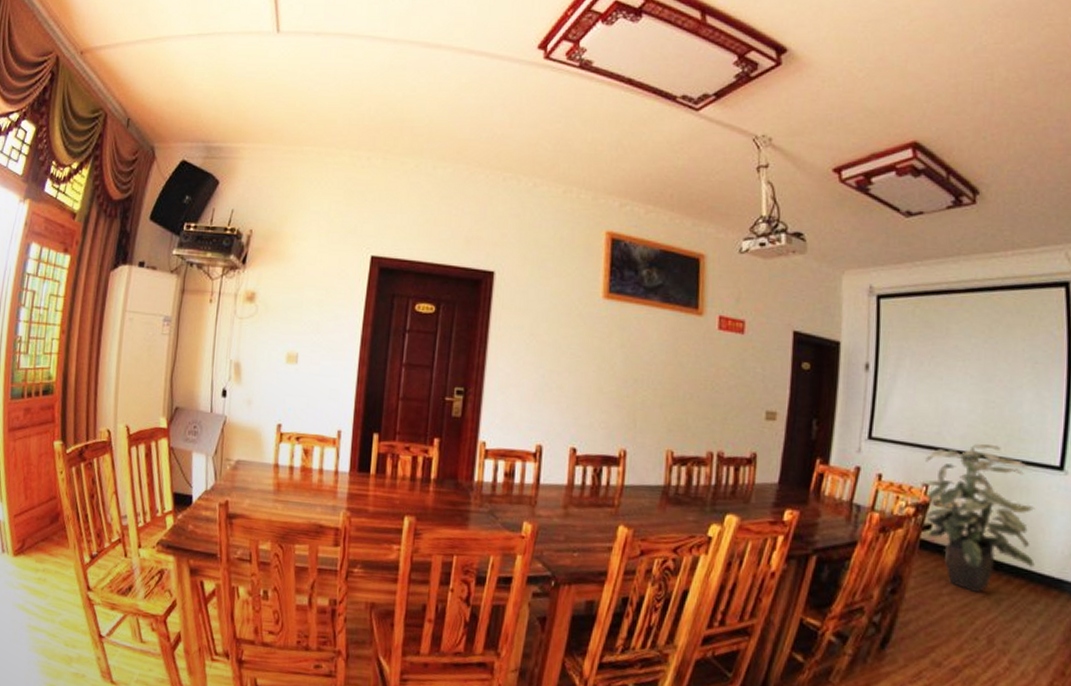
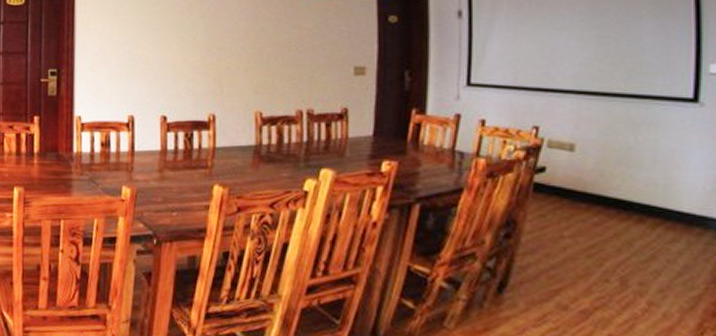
indoor plant: present [921,443,1036,594] -> none [530,80,671,235]

